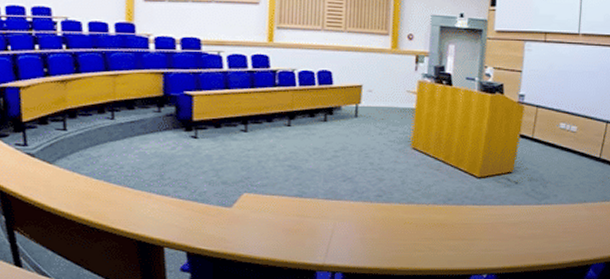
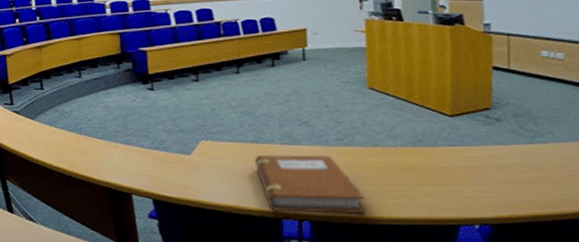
notebook: none [296,208,395,266] -> present [254,154,365,214]

